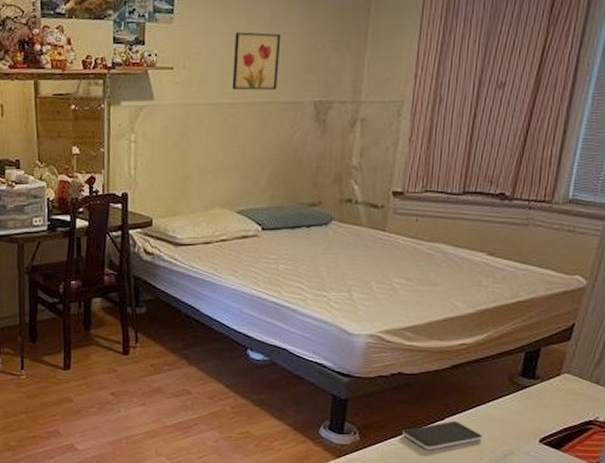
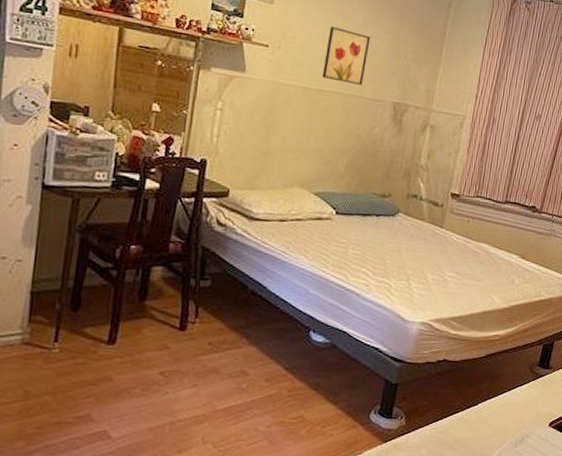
smartphone: present [402,421,483,450] -> none [442,406,507,434]

